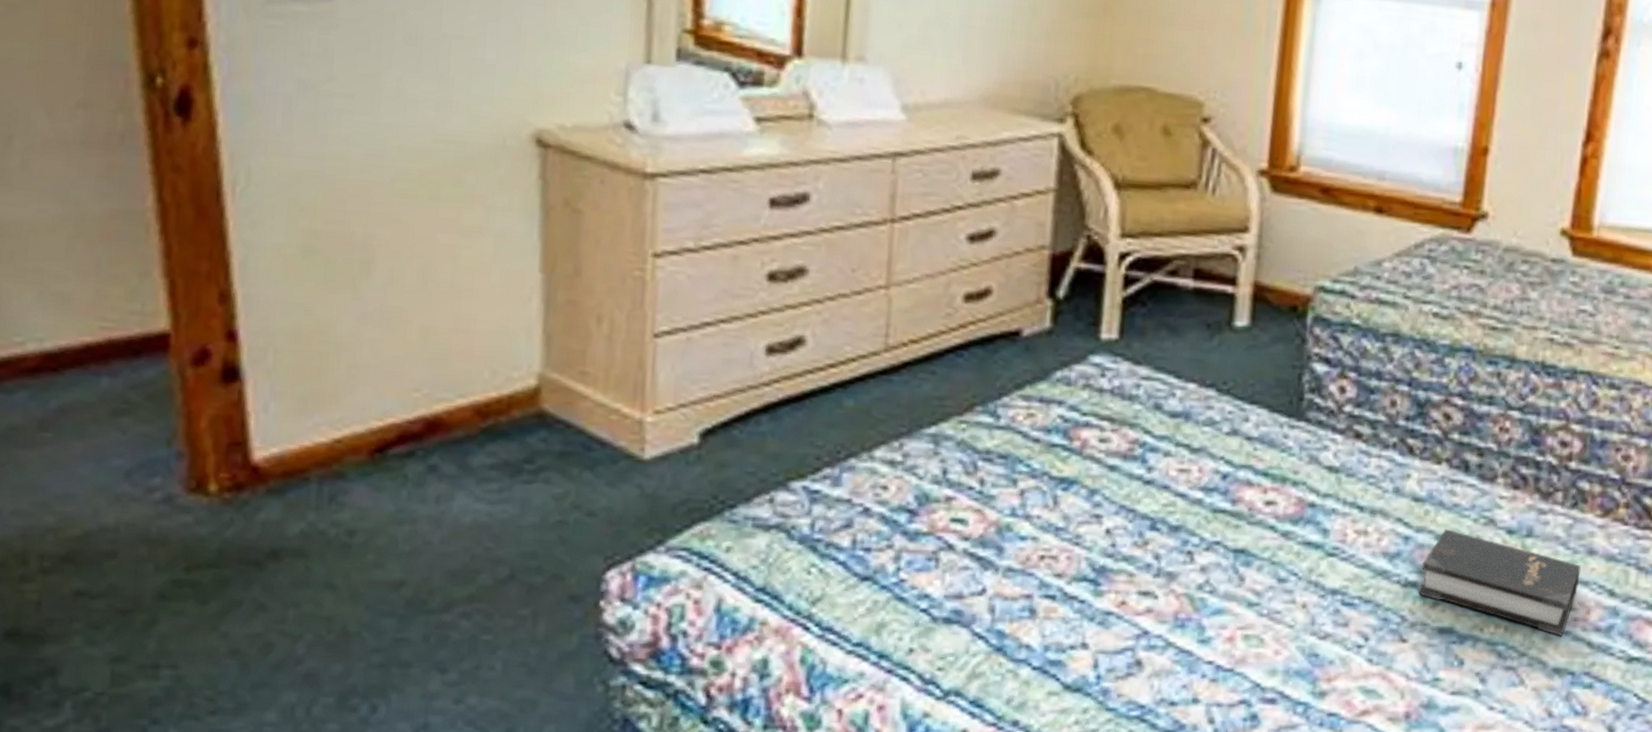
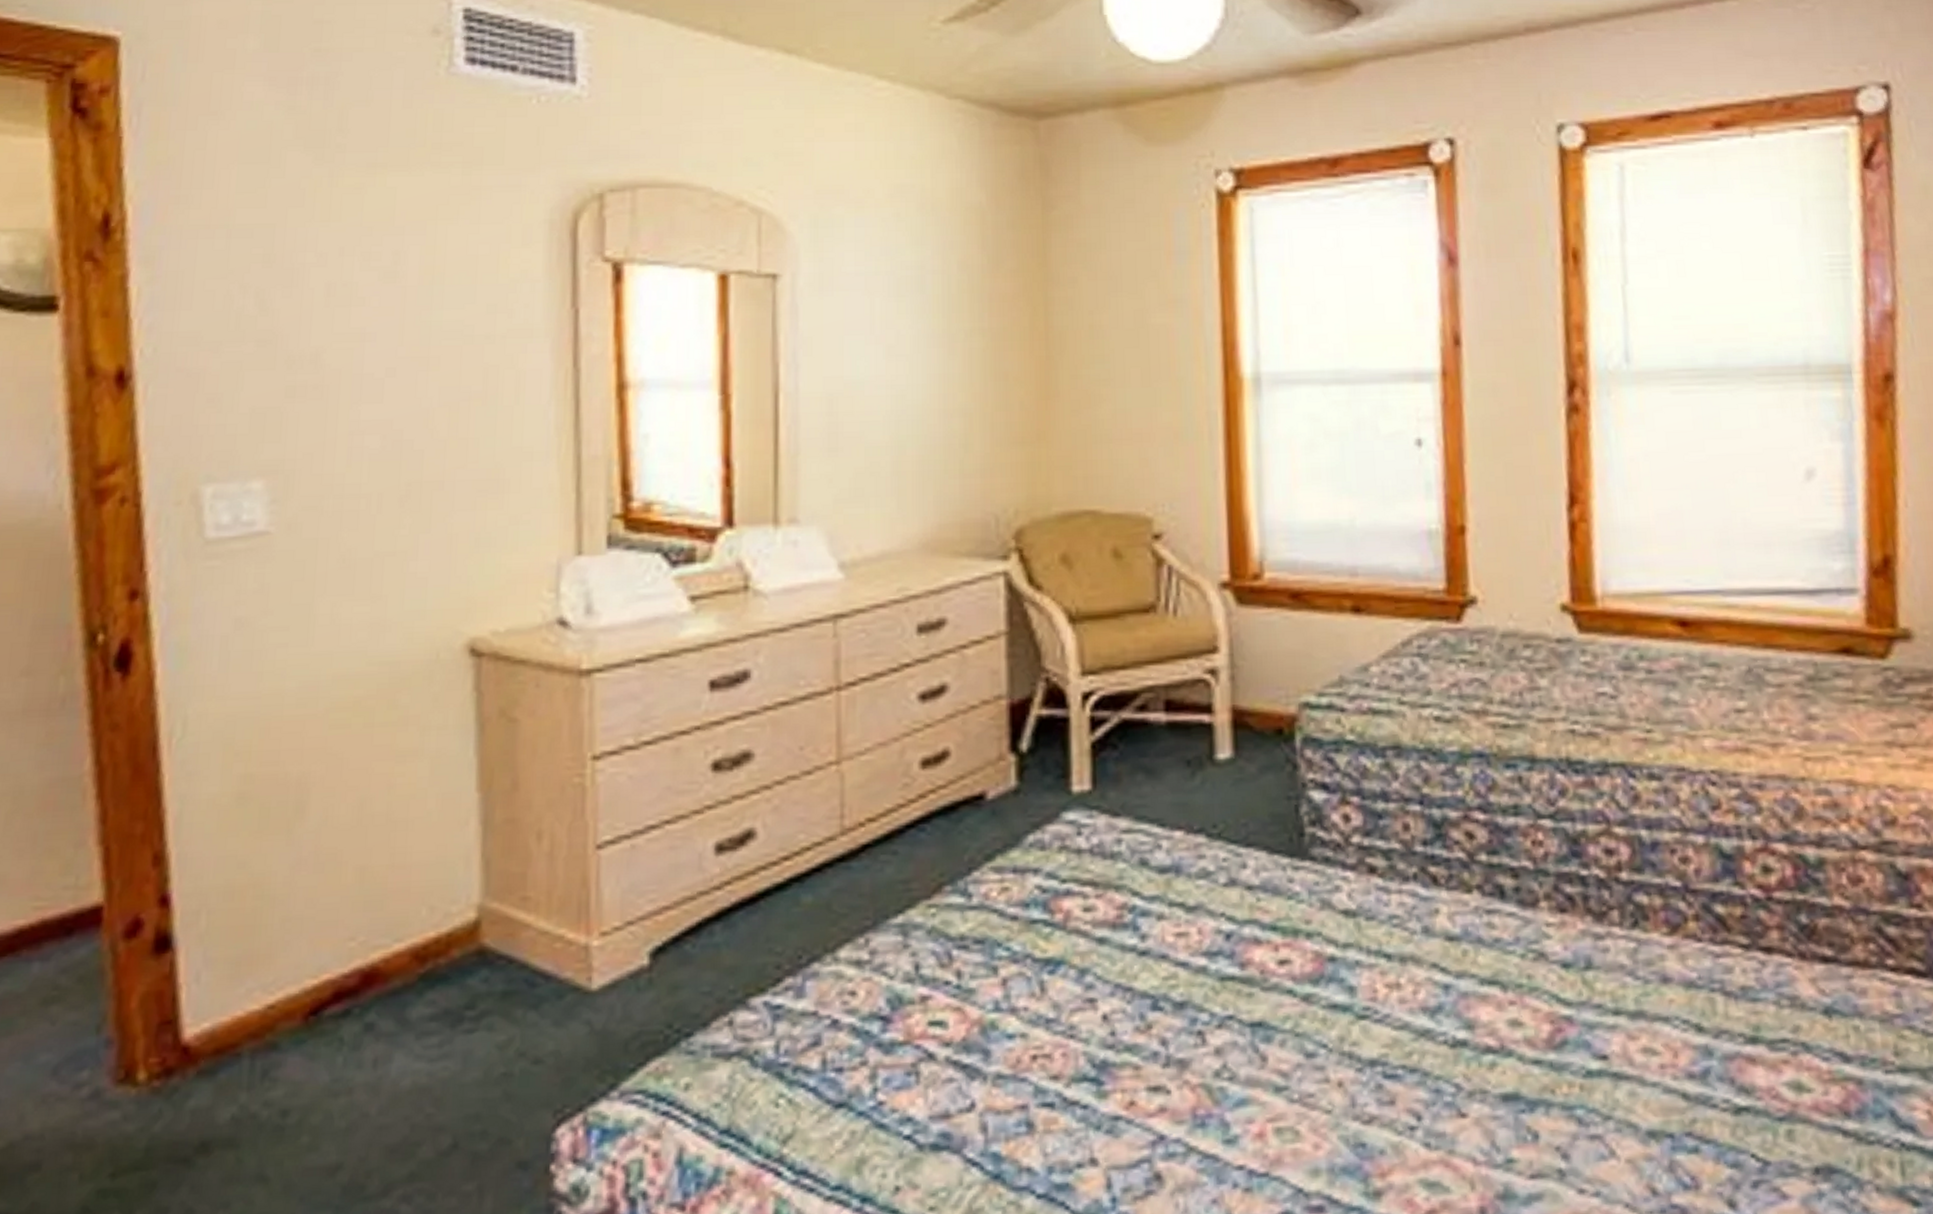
hardback book: present [1418,529,1581,637] -> none [1468,970,1659,1091]

